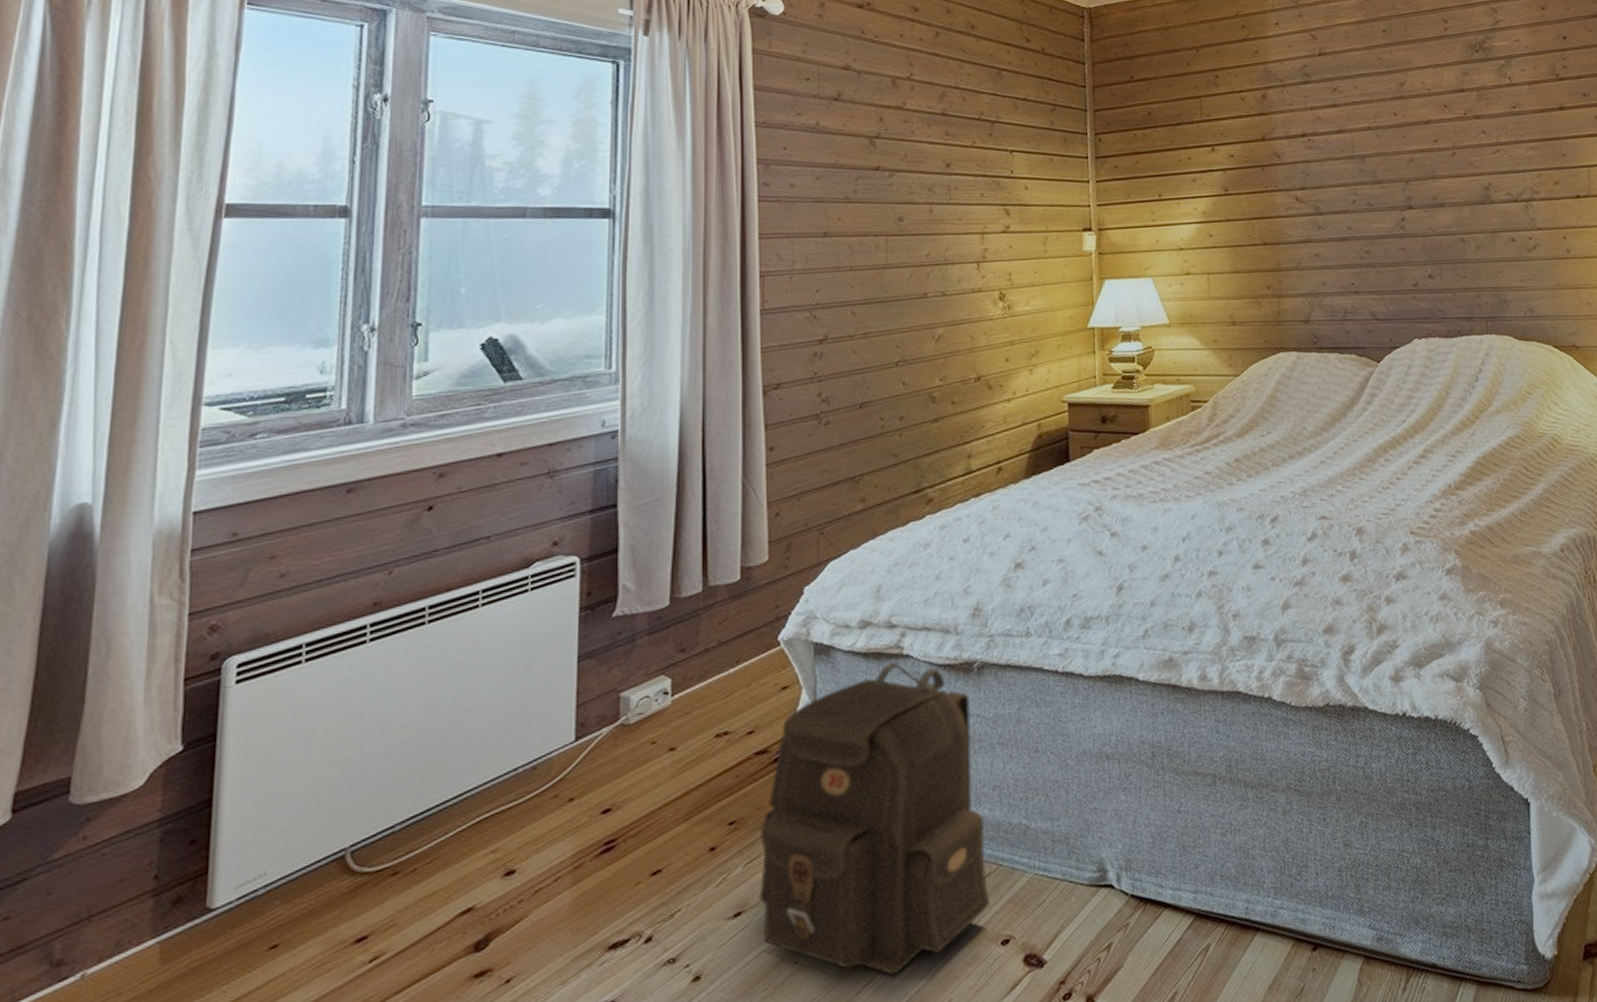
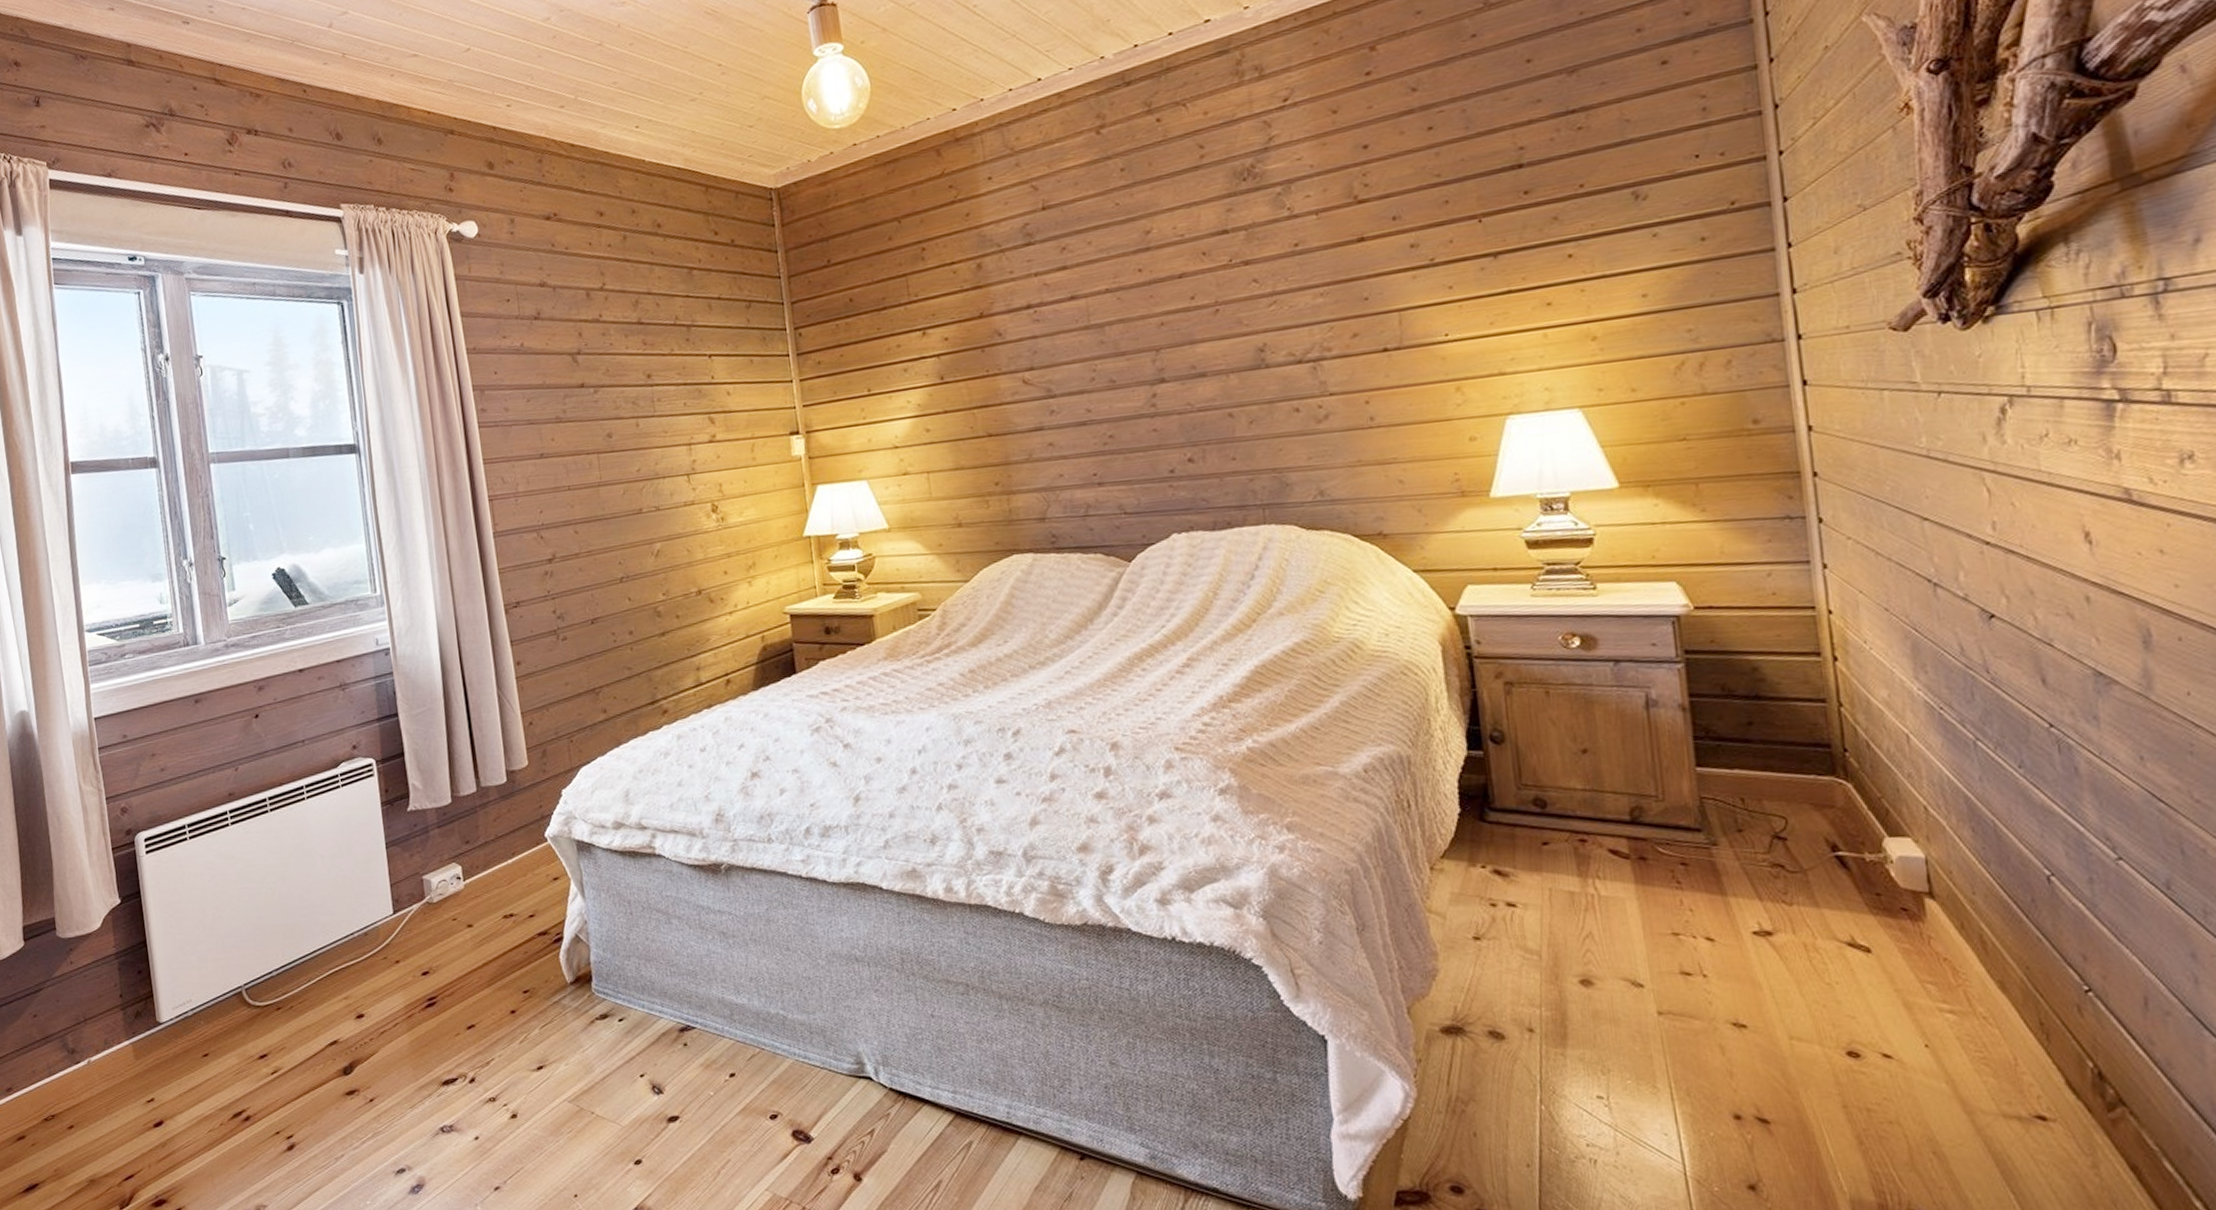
backpack: present [759,662,991,975] -> none [550,861,757,1133]

